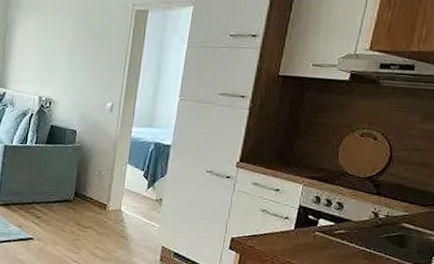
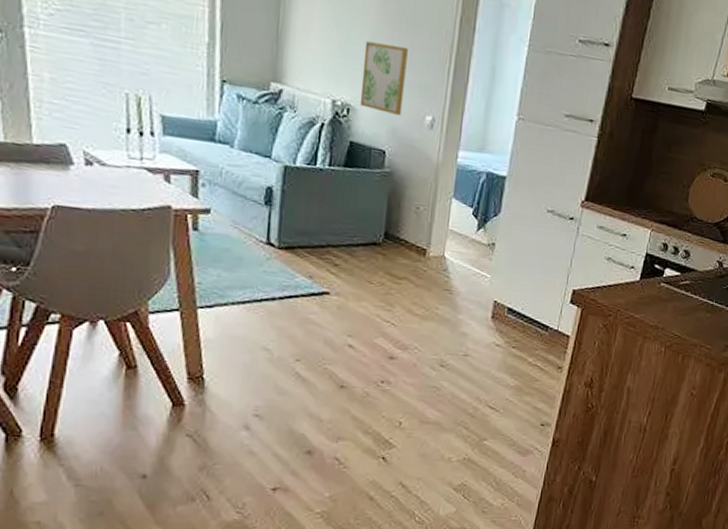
wall art: none [58,53,94,104] -> present [359,41,408,115]

